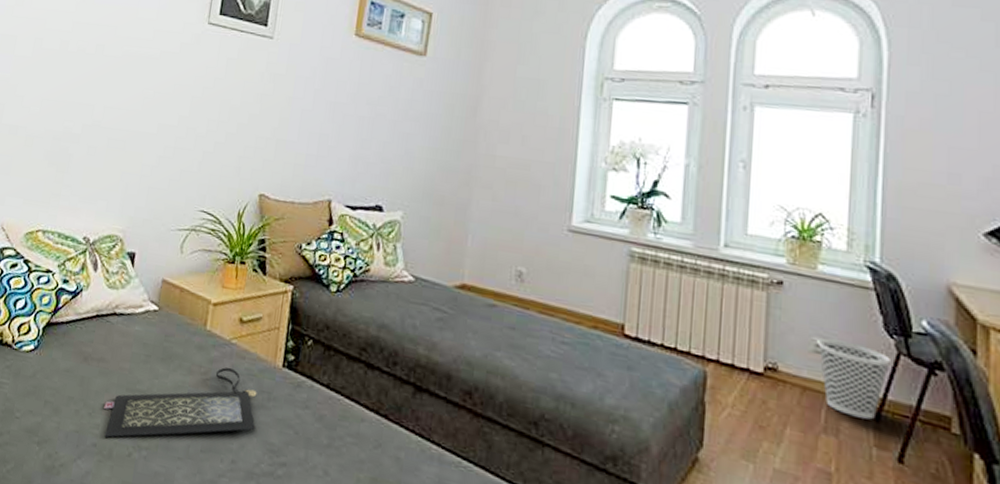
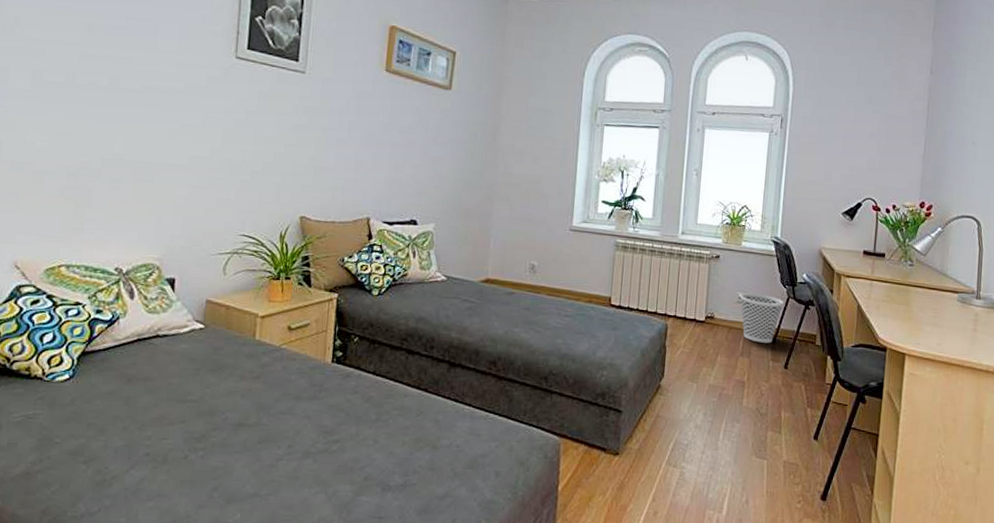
clutch bag: present [104,367,257,438] -> none [154,369,309,446]

